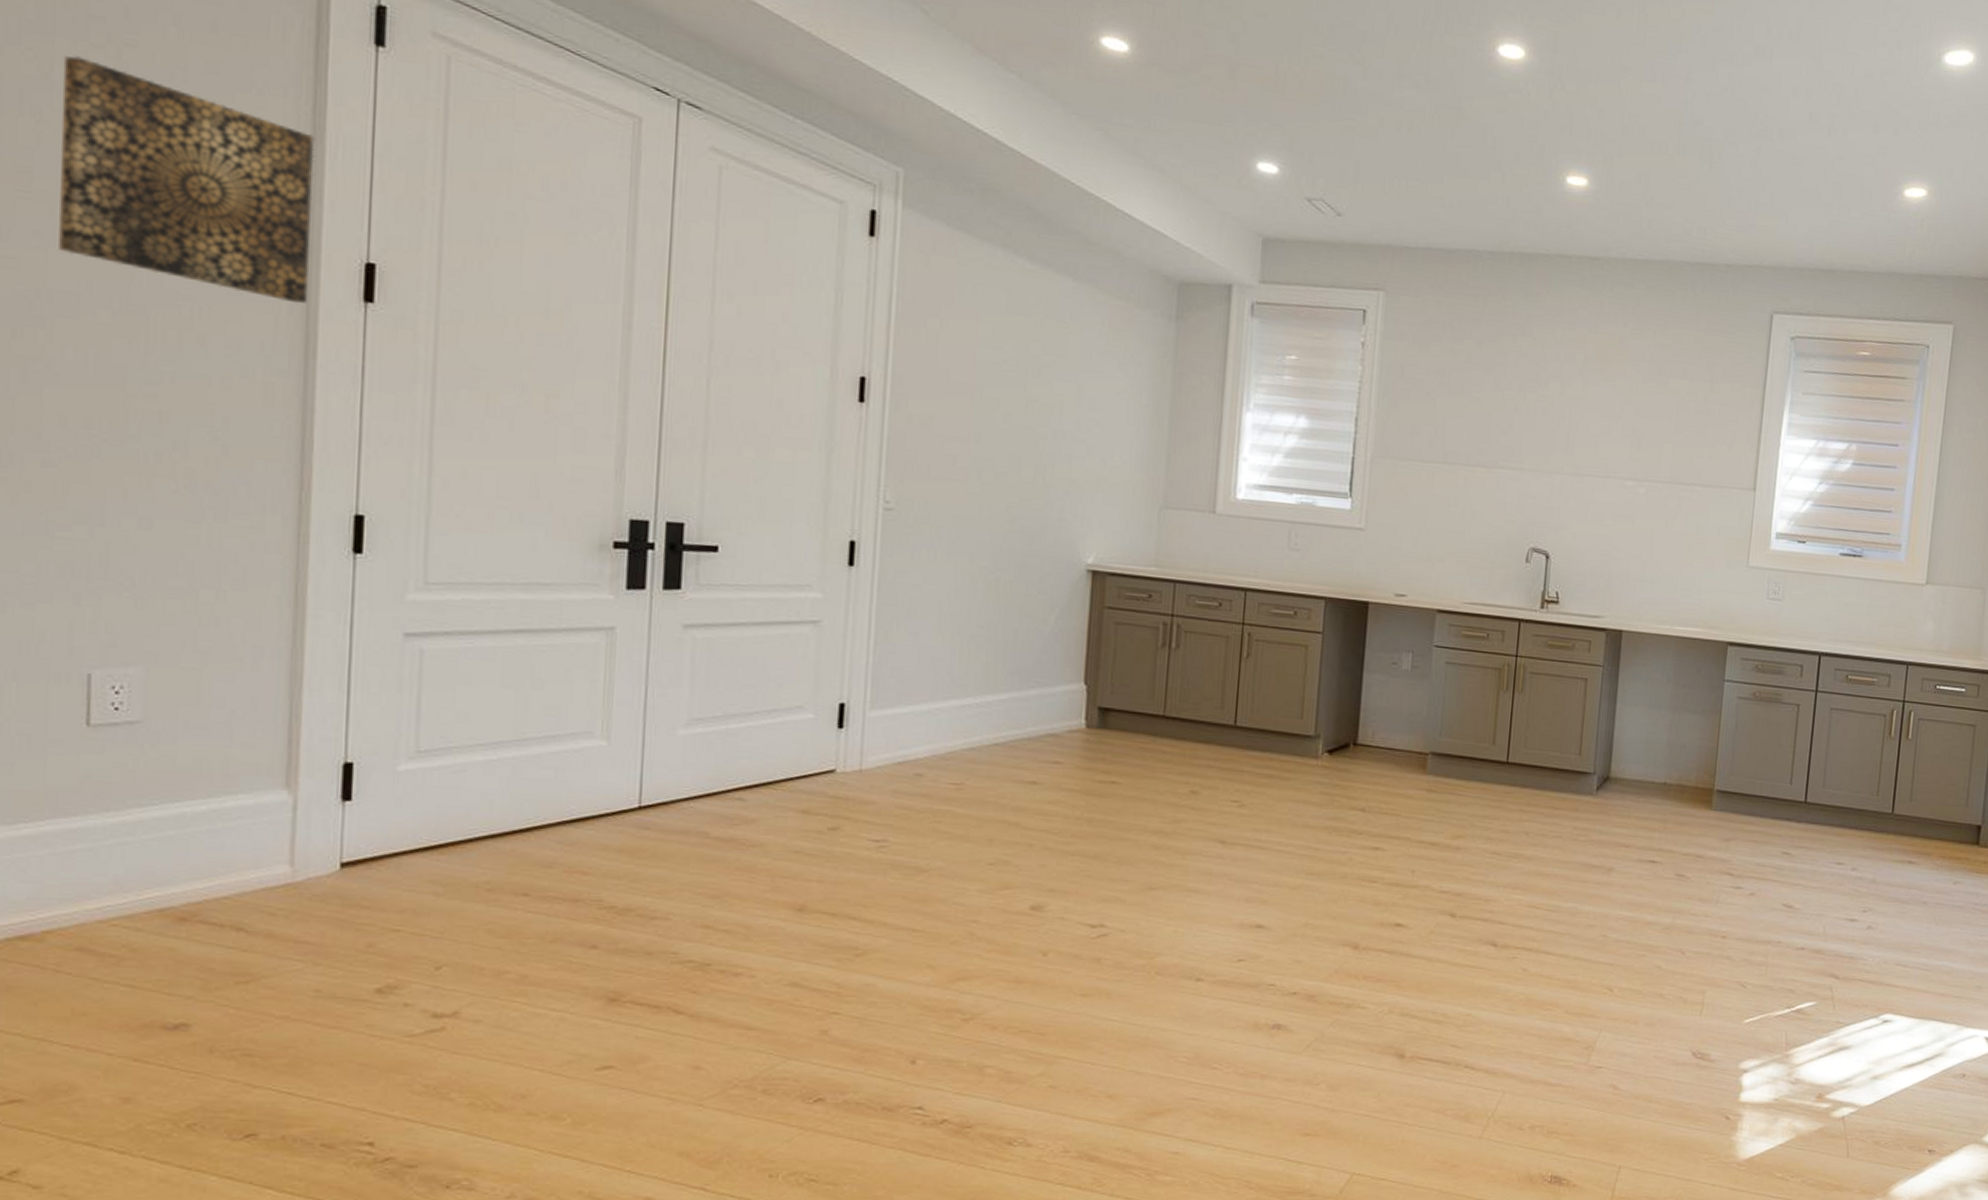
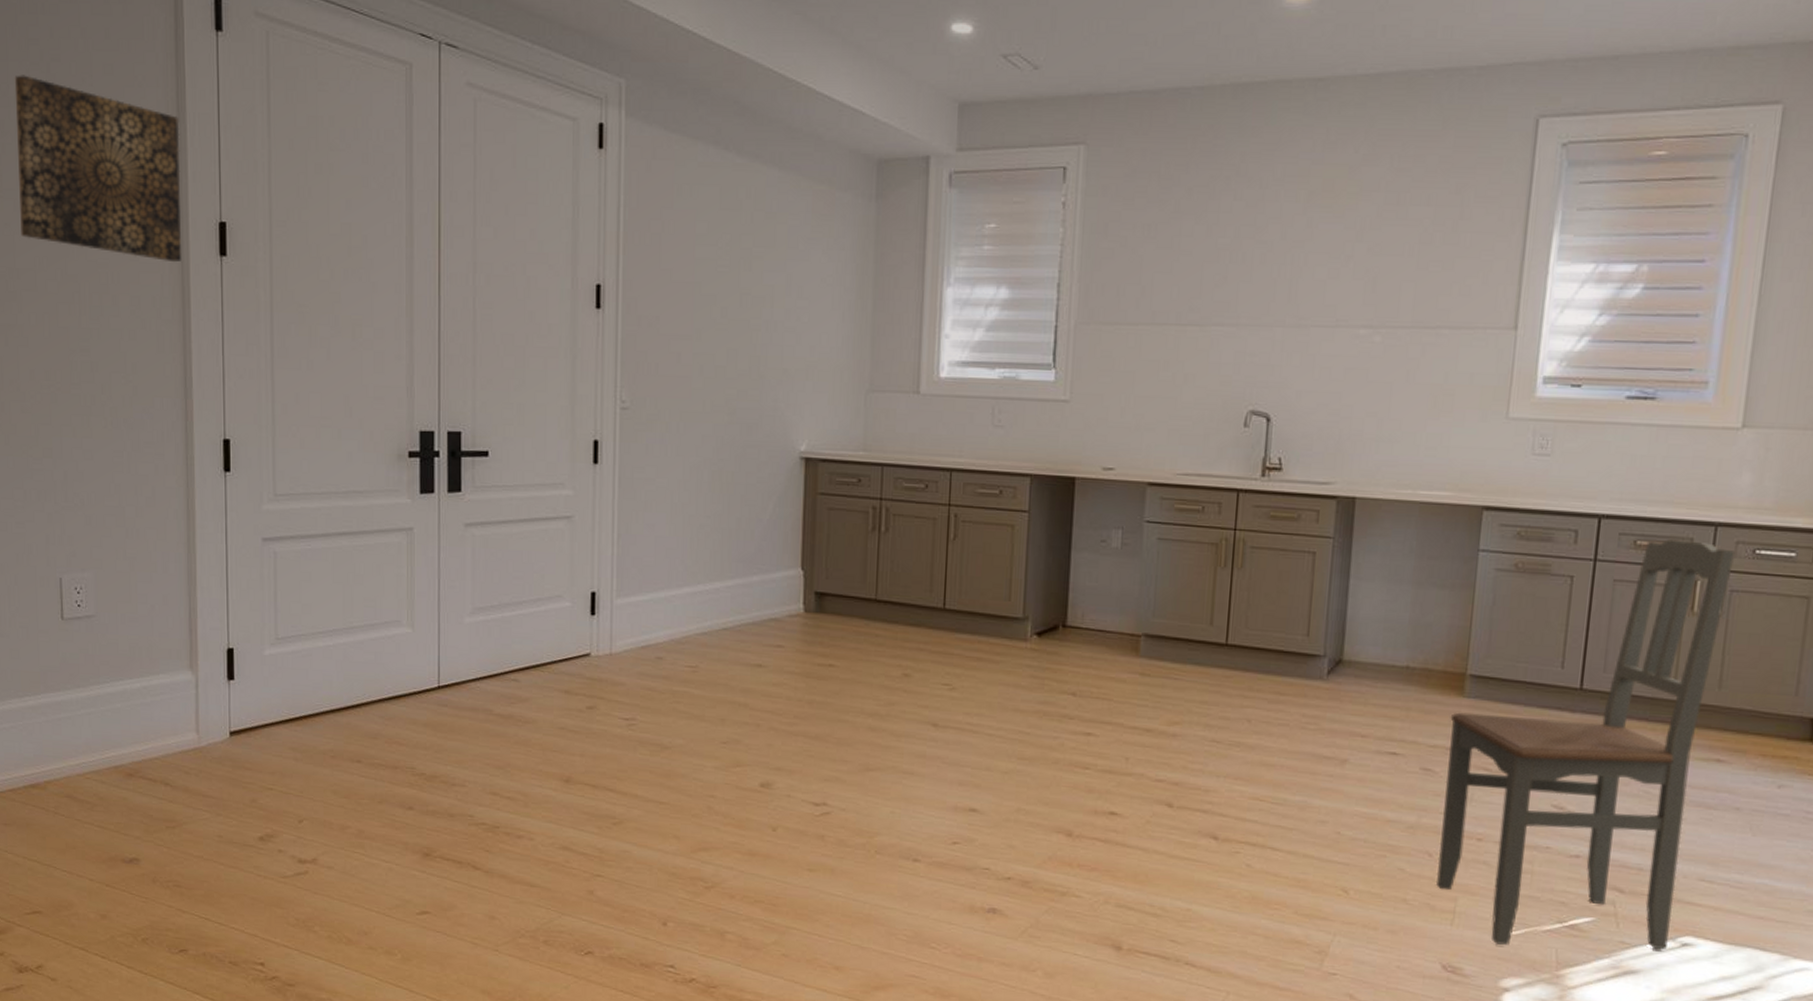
dining chair: none [1687,675,1922,1032] -> present [1435,539,1736,951]

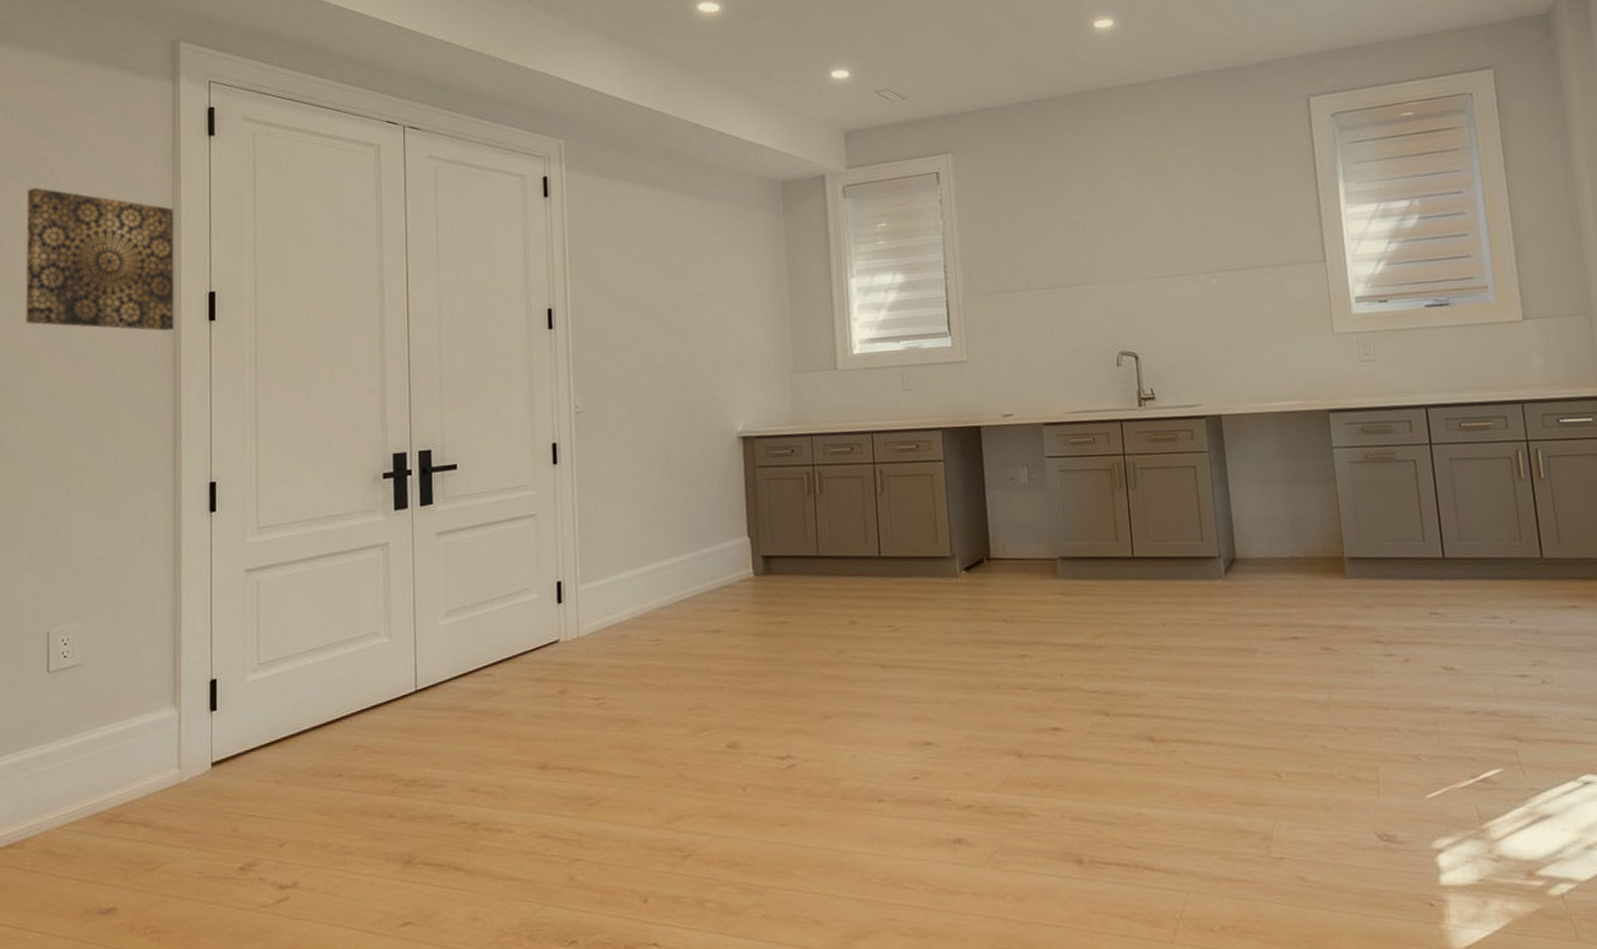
dining chair: present [1435,539,1736,951] -> none [1338,418,1572,808]

